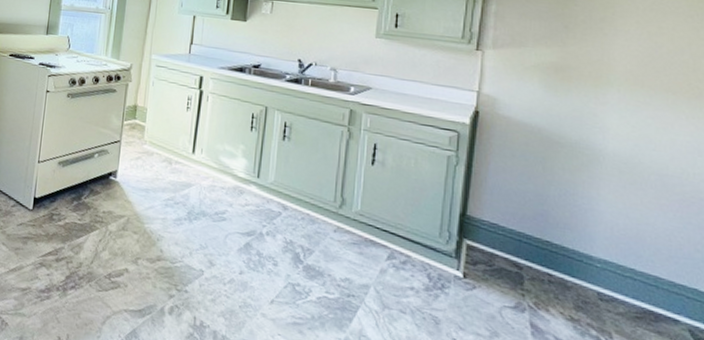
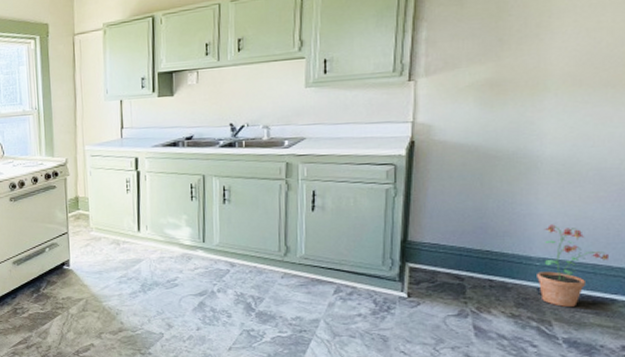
potted plant: none [597,224,670,321] -> present [537,224,608,307]

